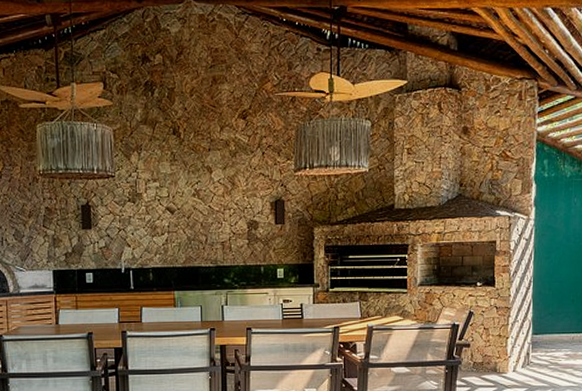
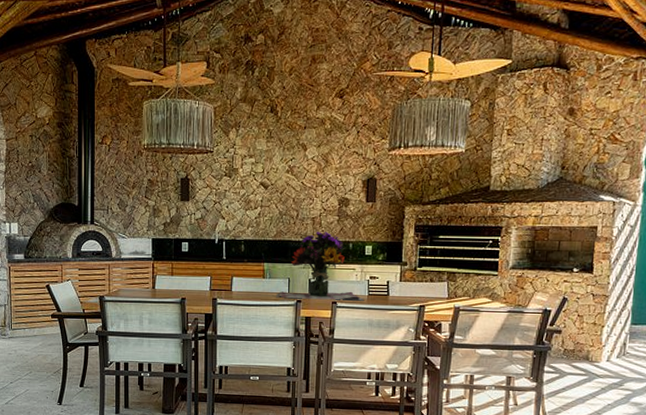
flower arrangement: none [189,254,279,327] -> present [276,229,365,301]

